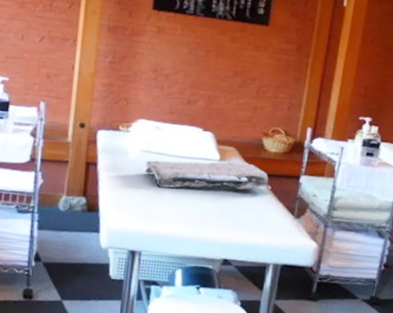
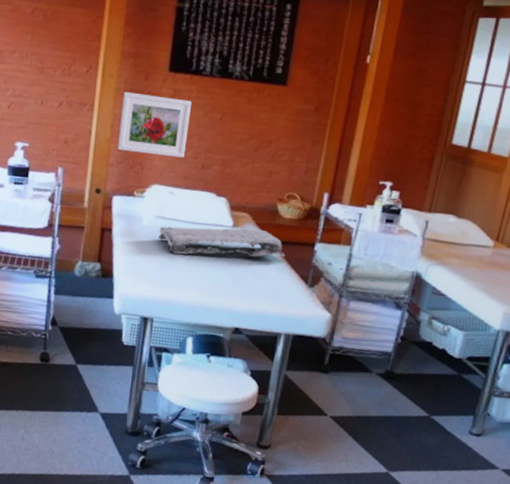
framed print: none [102,27,176,94] -> present [118,91,192,158]

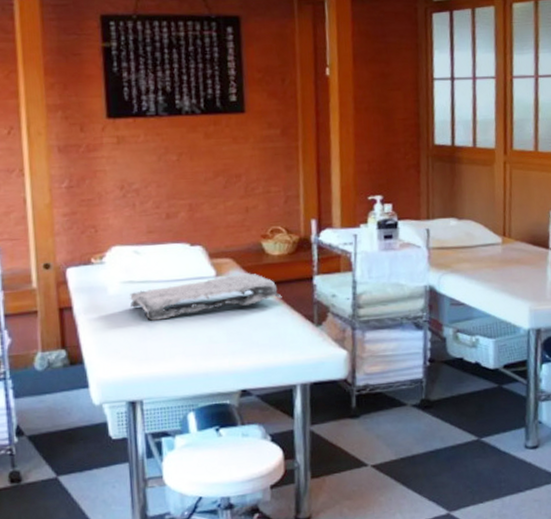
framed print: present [118,91,192,158] -> none [57,146,144,216]

